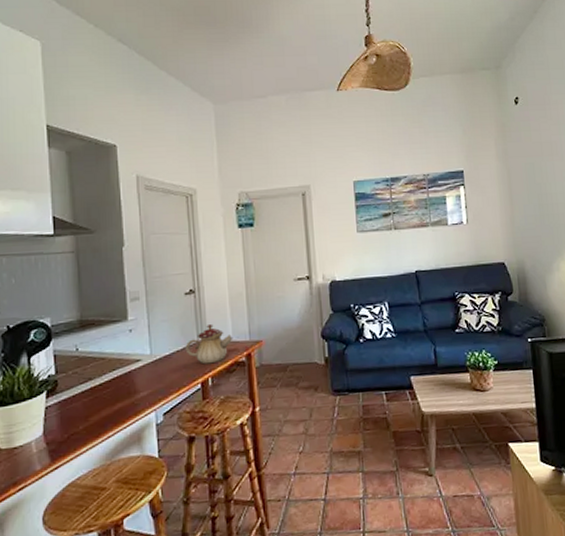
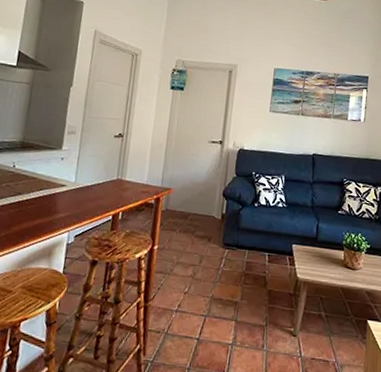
teapot: present [185,324,232,365] -> none [105,166,147,201]

